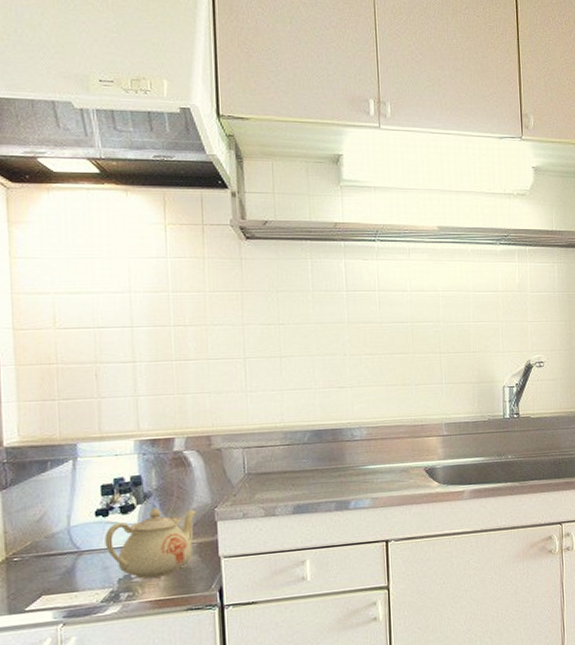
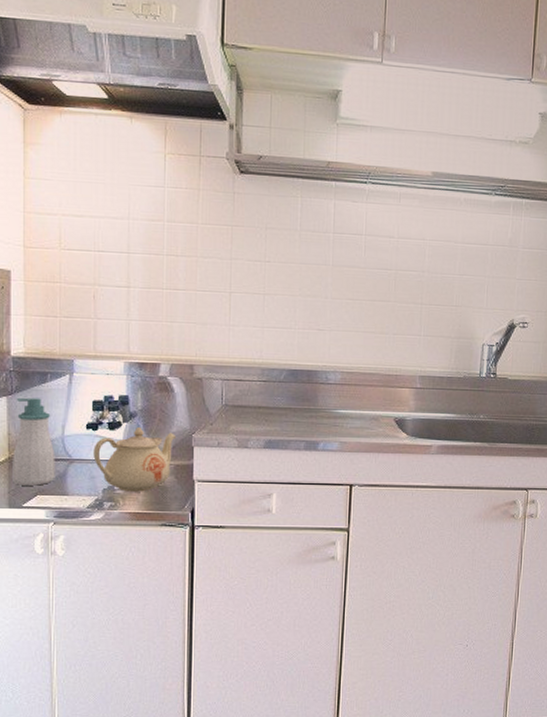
soap bottle: none [11,489,62,588] -> present [13,397,55,486]

